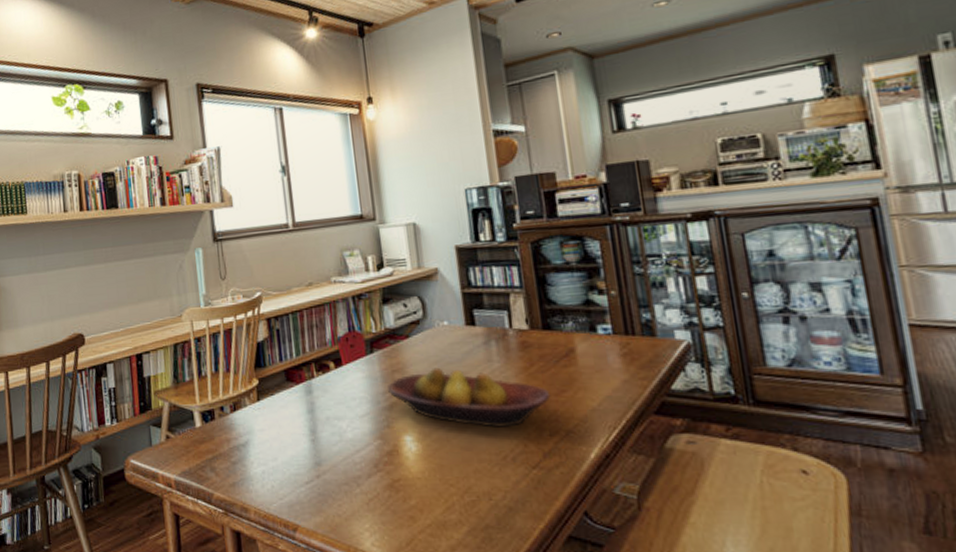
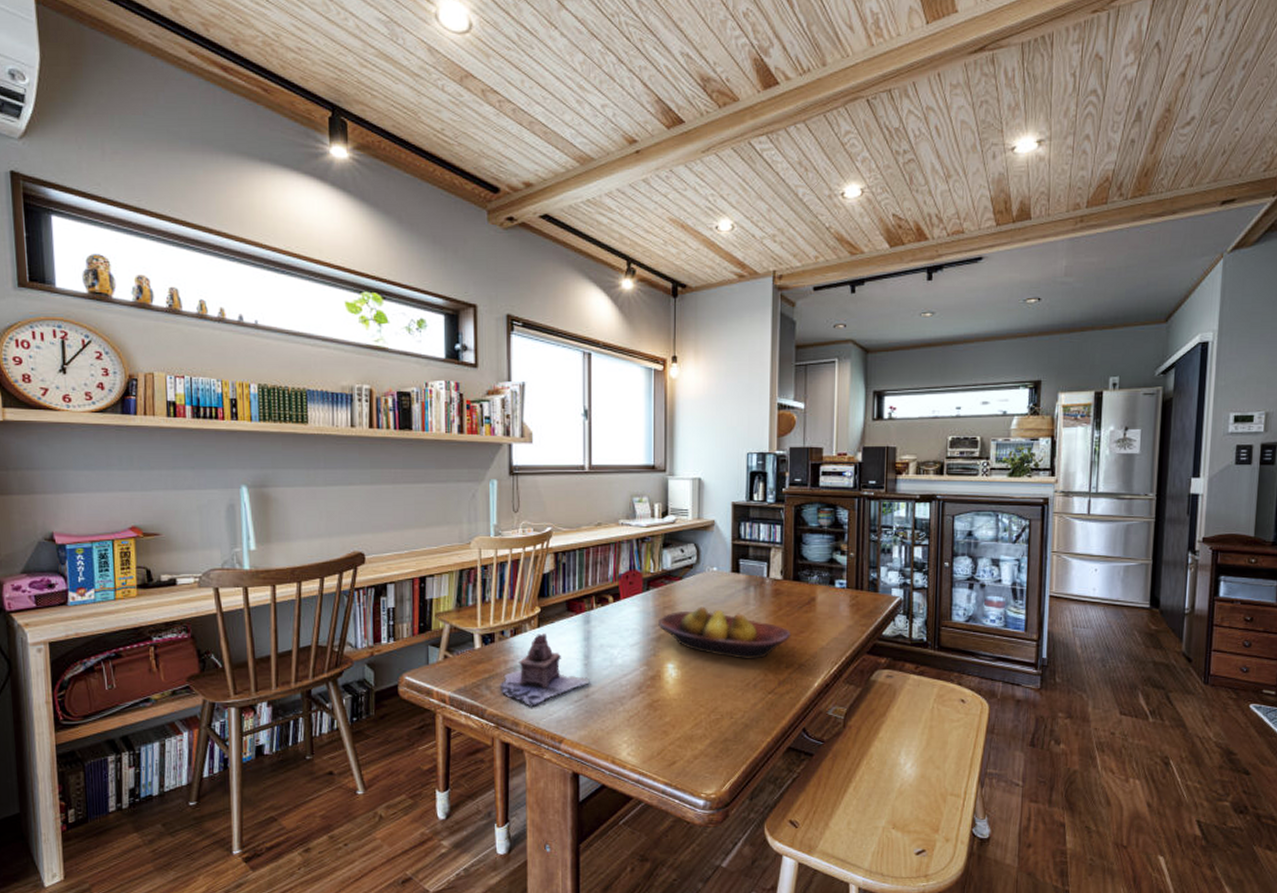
teapot: none [224,407,320,490] -> present [499,634,590,707]

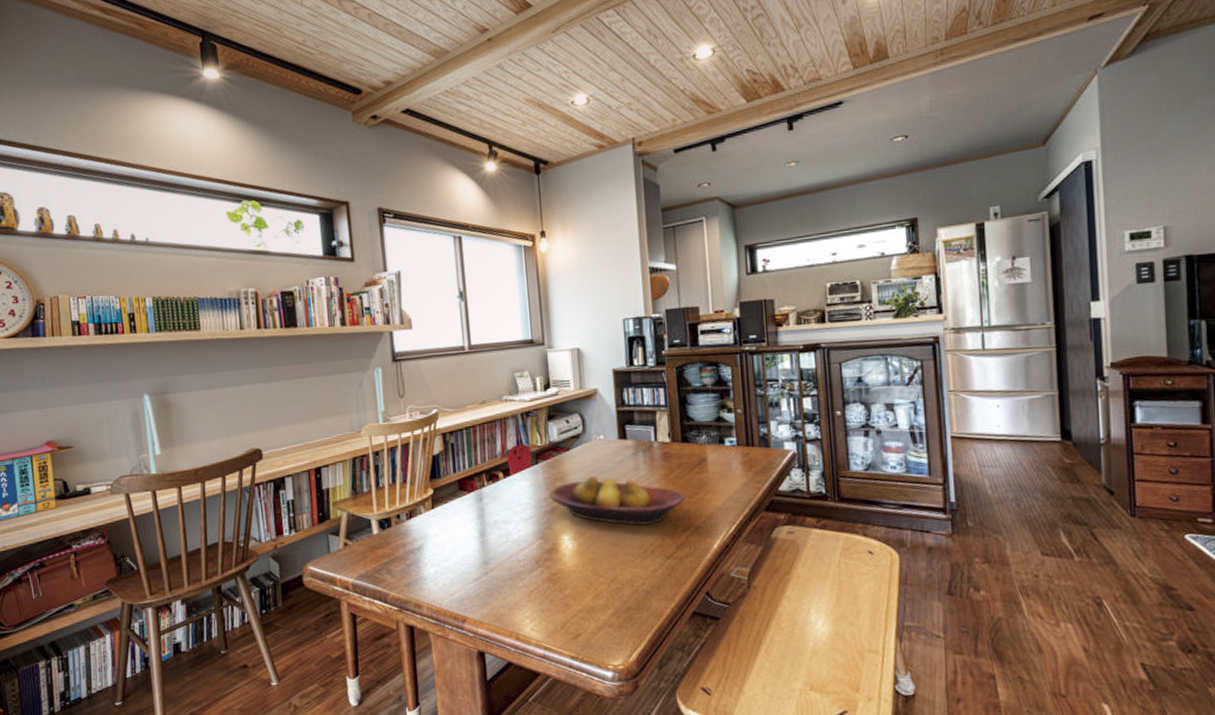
teapot: present [499,634,590,707] -> none [399,514,488,588]

